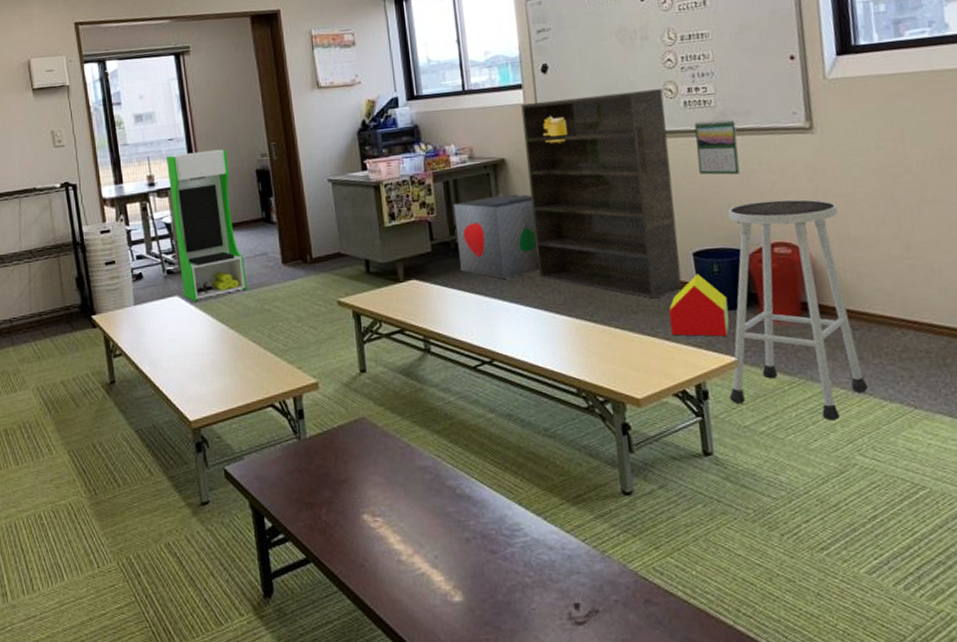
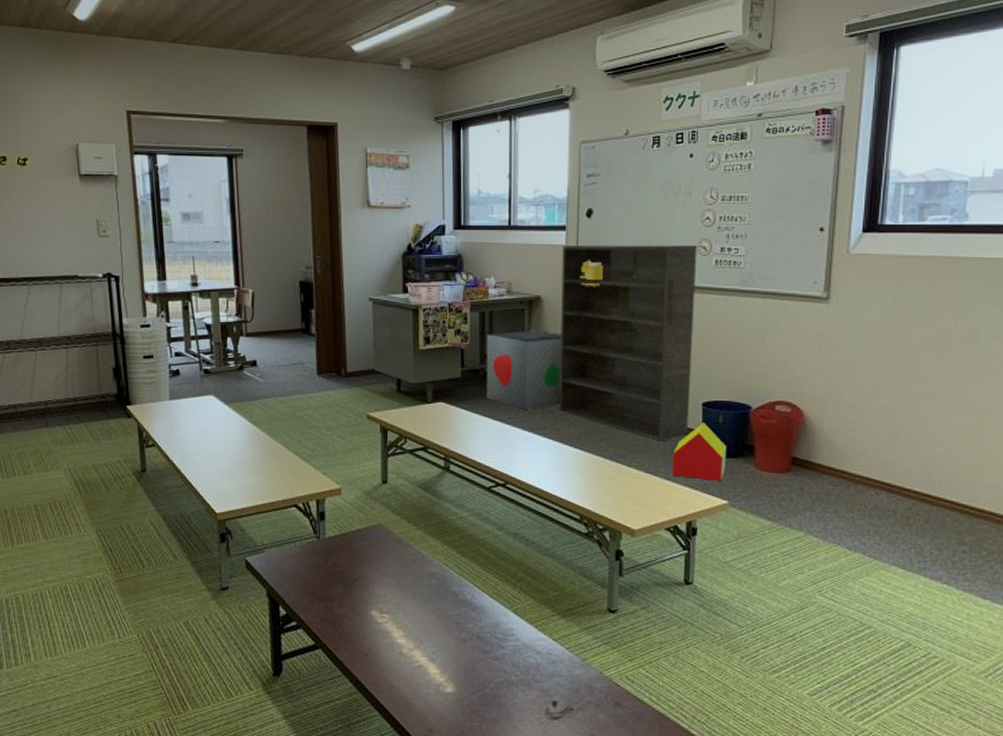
storage cabinet: present [165,149,247,301] -> none [211,257,281,402]
calendar: present [694,119,741,175] -> none [720,281,760,334]
stool: present [728,199,869,421] -> none [715,362,838,564]

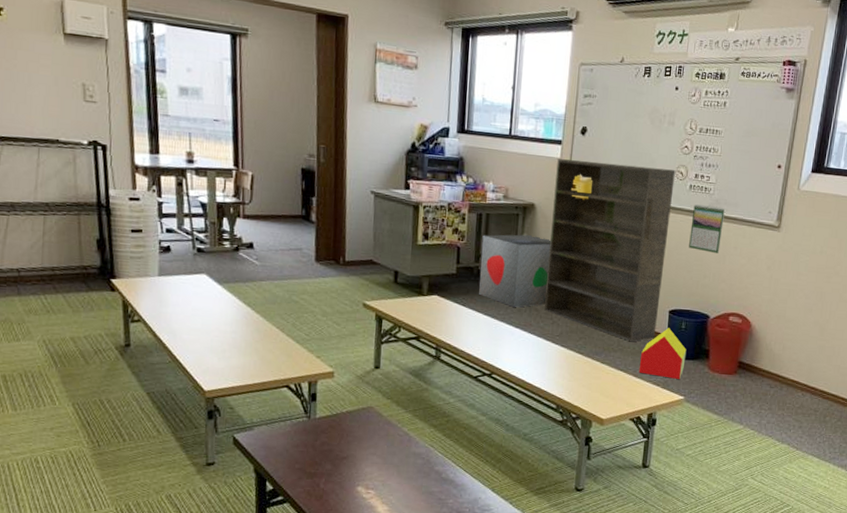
calendar: none [720,281,760,334] -> present [689,204,725,253]

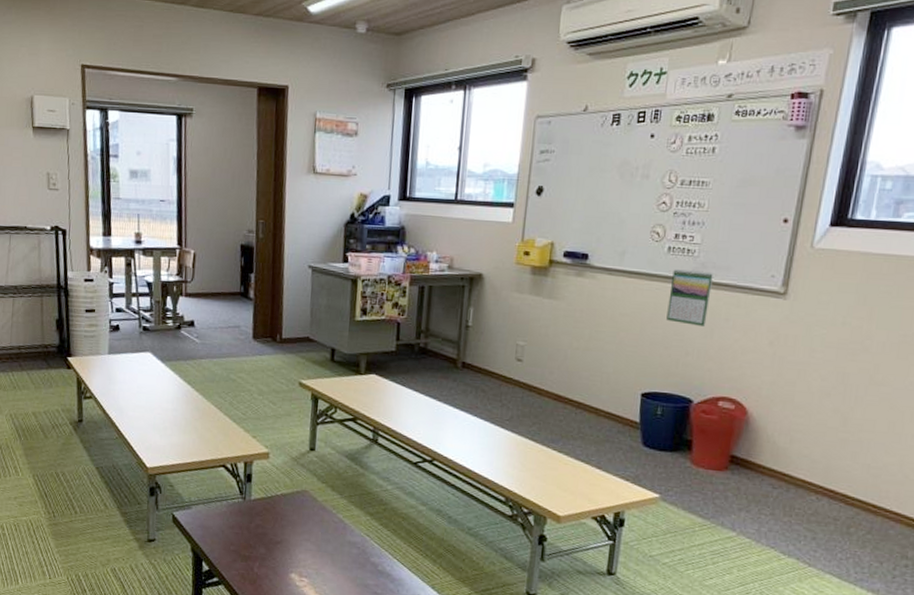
storage bin: present [479,234,552,307] -> none [420,307,502,388]
bookshelf: present [544,159,676,342] -> none [493,223,650,429]
toy house: present [638,328,687,379] -> none [603,413,663,474]

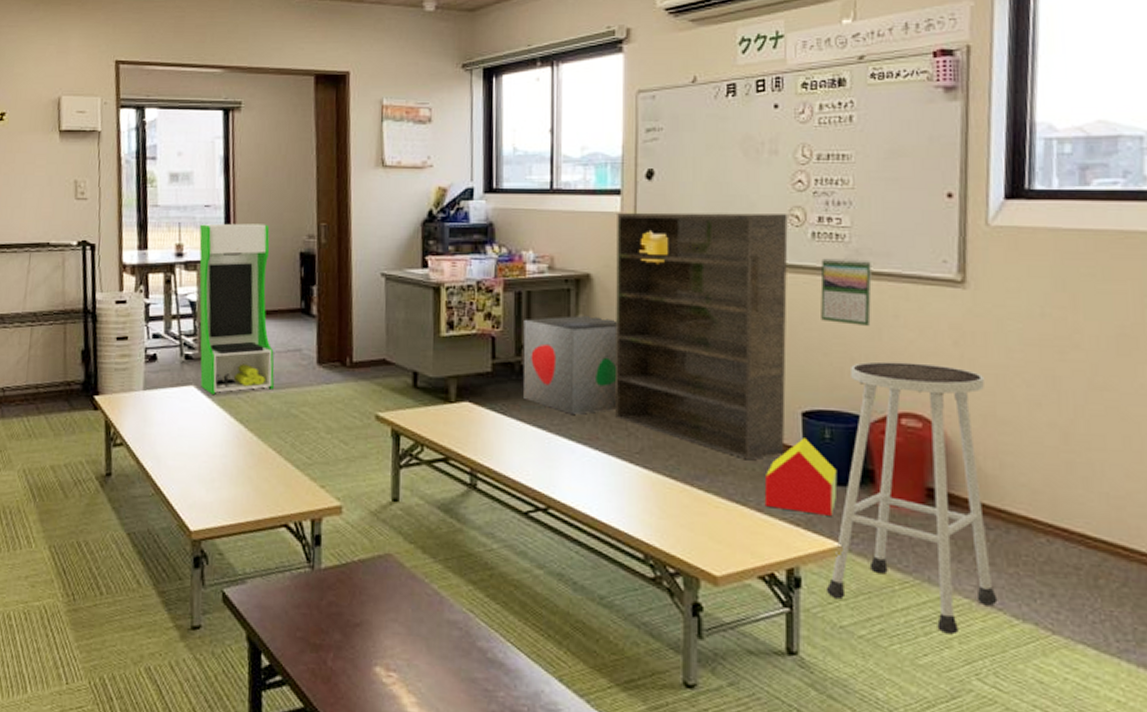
storage cabinet: none [155,216,217,360] -> present [199,223,275,394]
storage bin: none [420,307,502,388] -> present [522,315,618,414]
bookshelf: none [493,223,650,429] -> present [615,212,788,460]
toy house: none [603,413,663,474] -> present [764,438,838,516]
stool: none [642,355,789,565] -> present [825,361,998,635]

